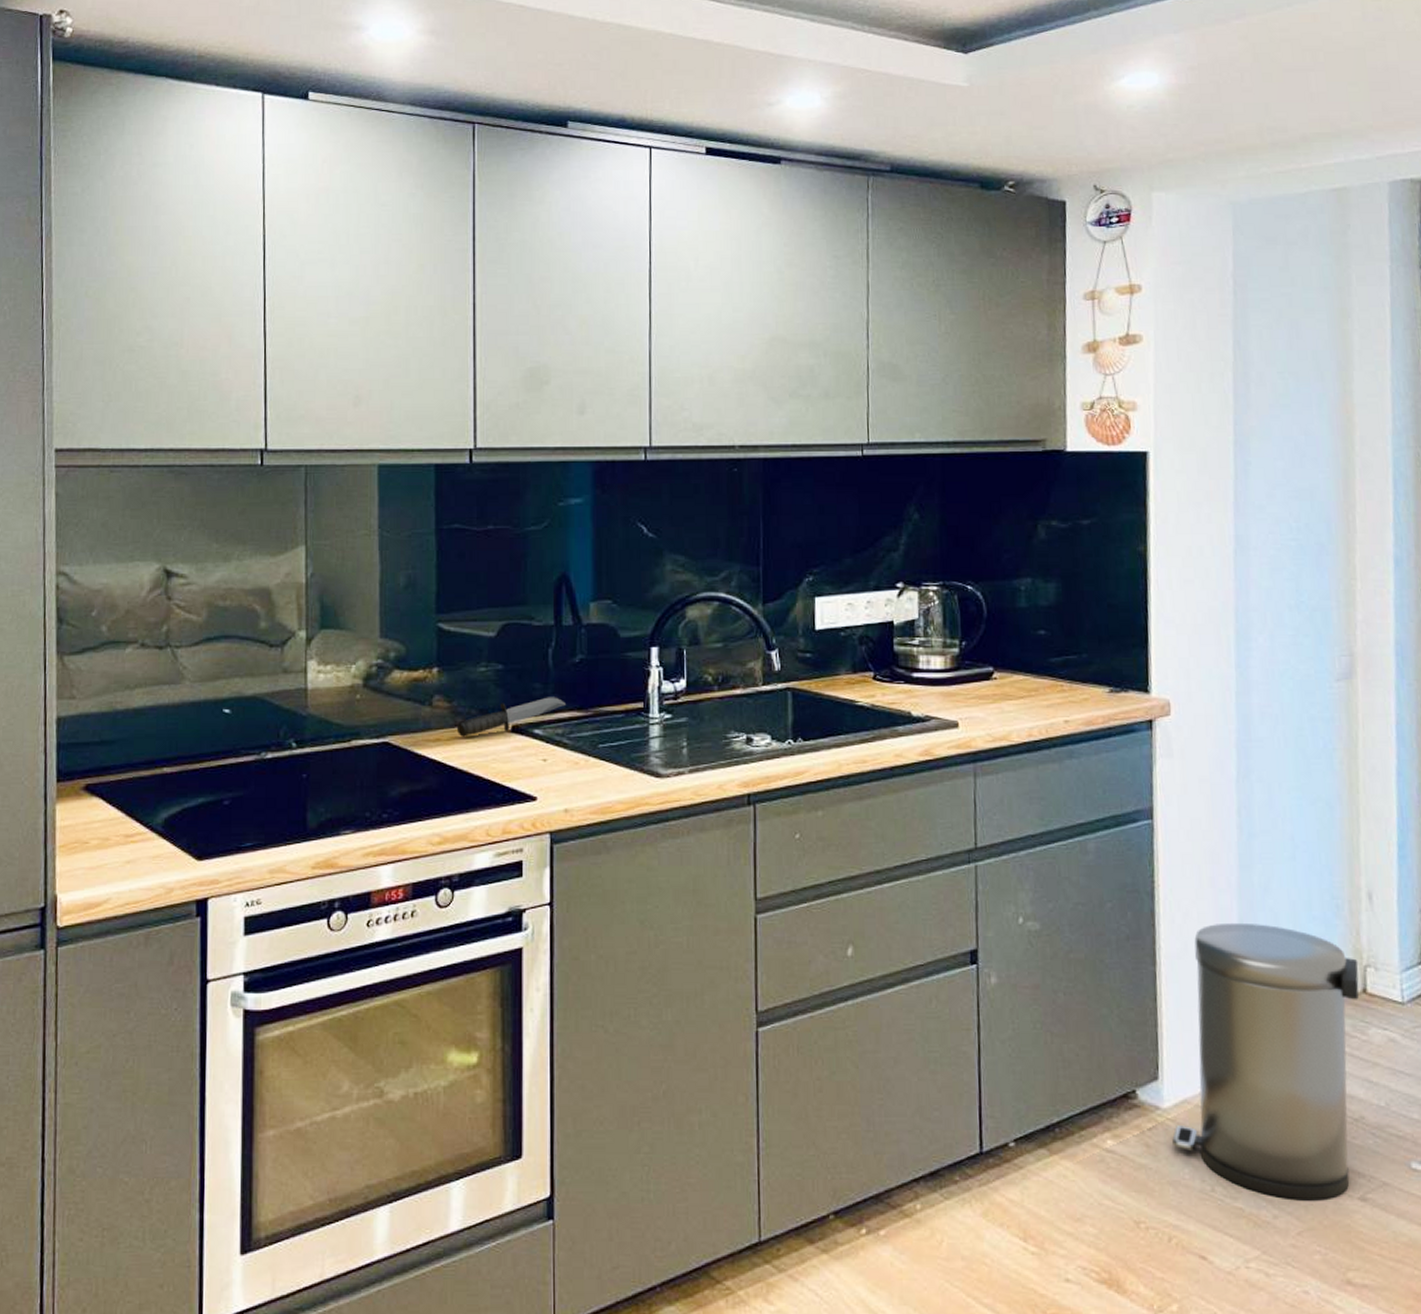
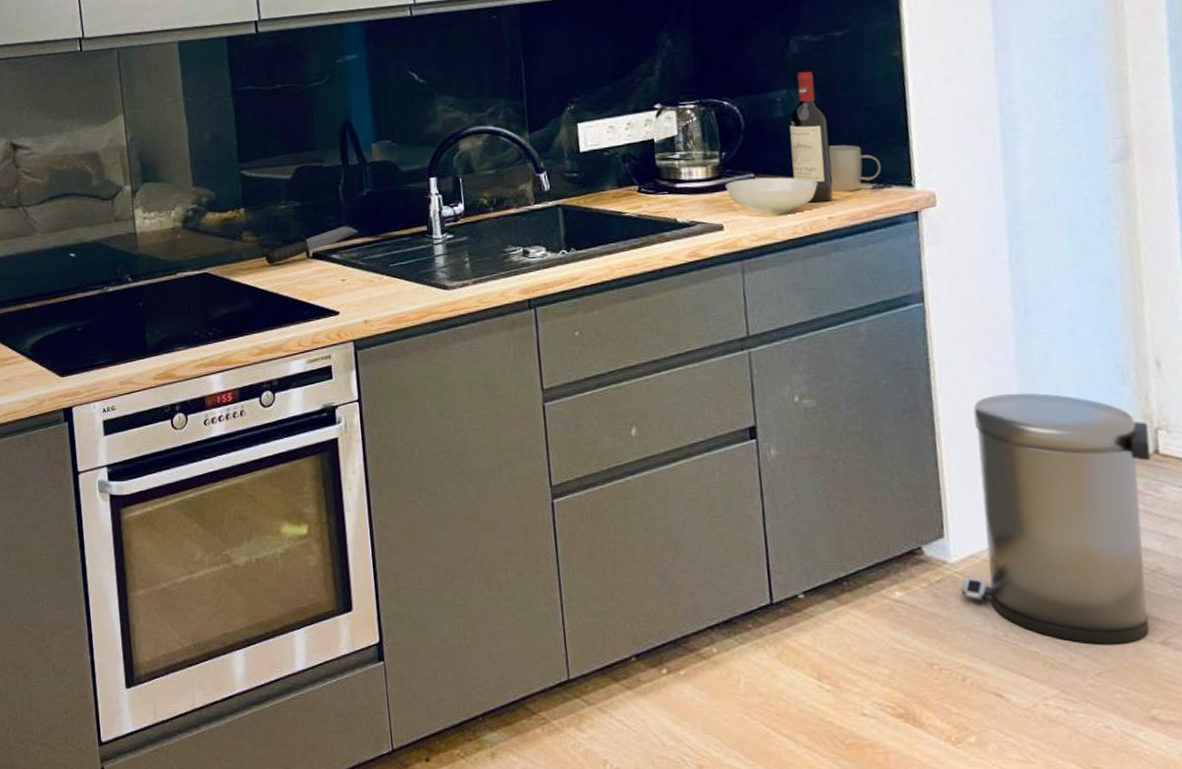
bowl: none [963,672,1056,713] -> present [725,177,818,215]
wine bottle: none [1031,560,1072,703] -> present [789,72,834,203]
mug: none [1069,642,1120,693] -> present [828,144,882,192]

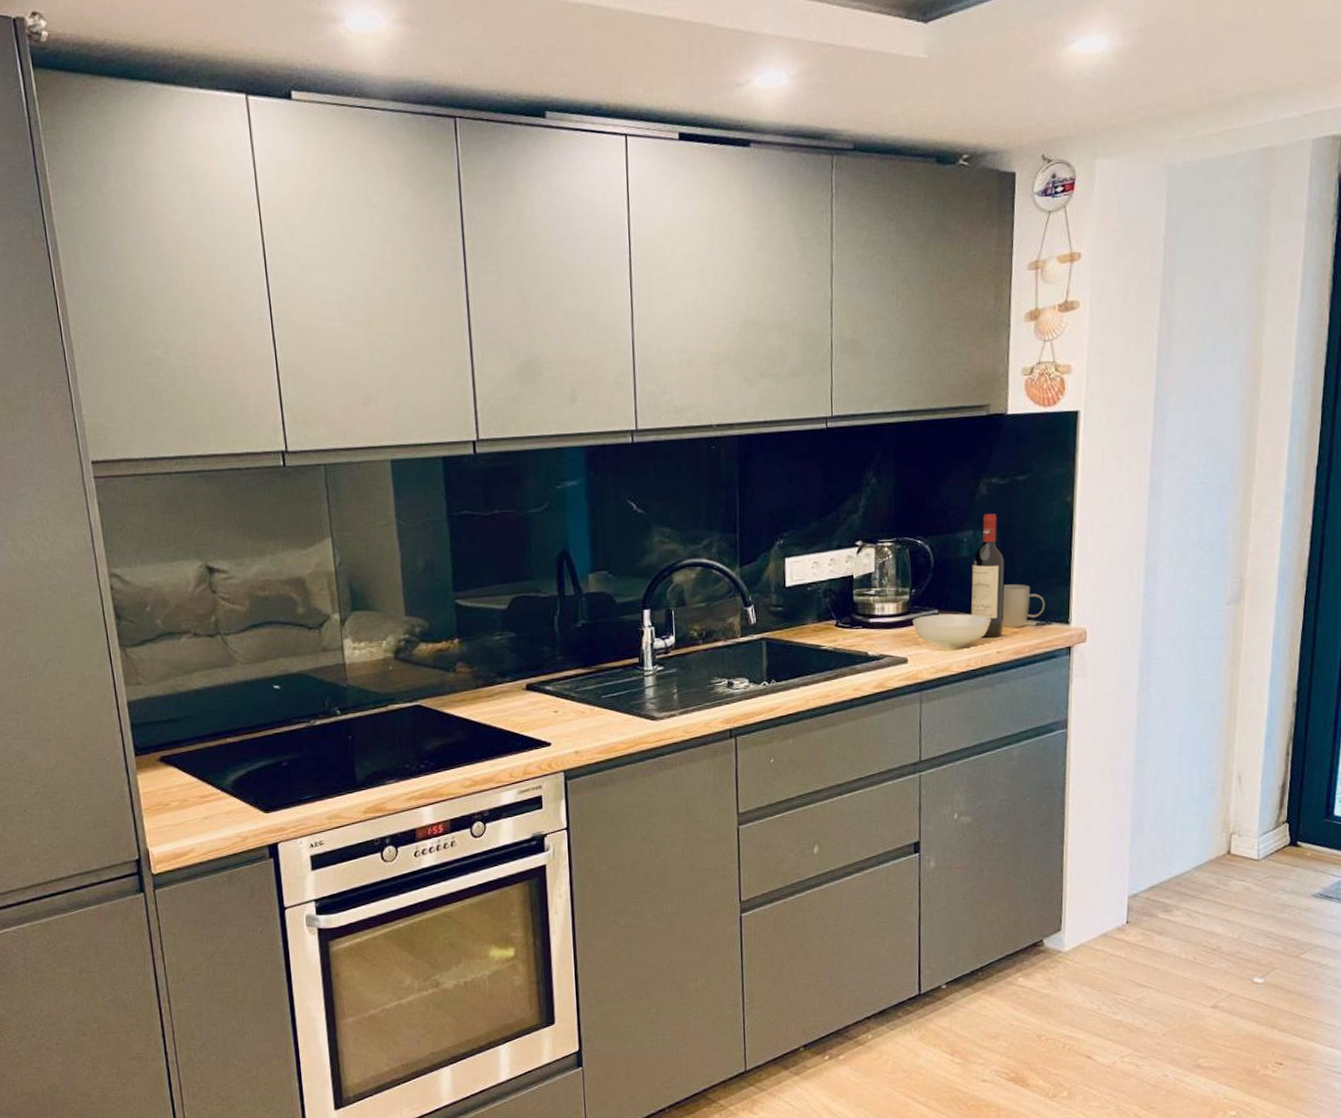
knife: present [264,226,358,266] -> none [478,658,572,698]
pedal bin: present [961,393,1151,645] -> none [1070,806,1226,1012]

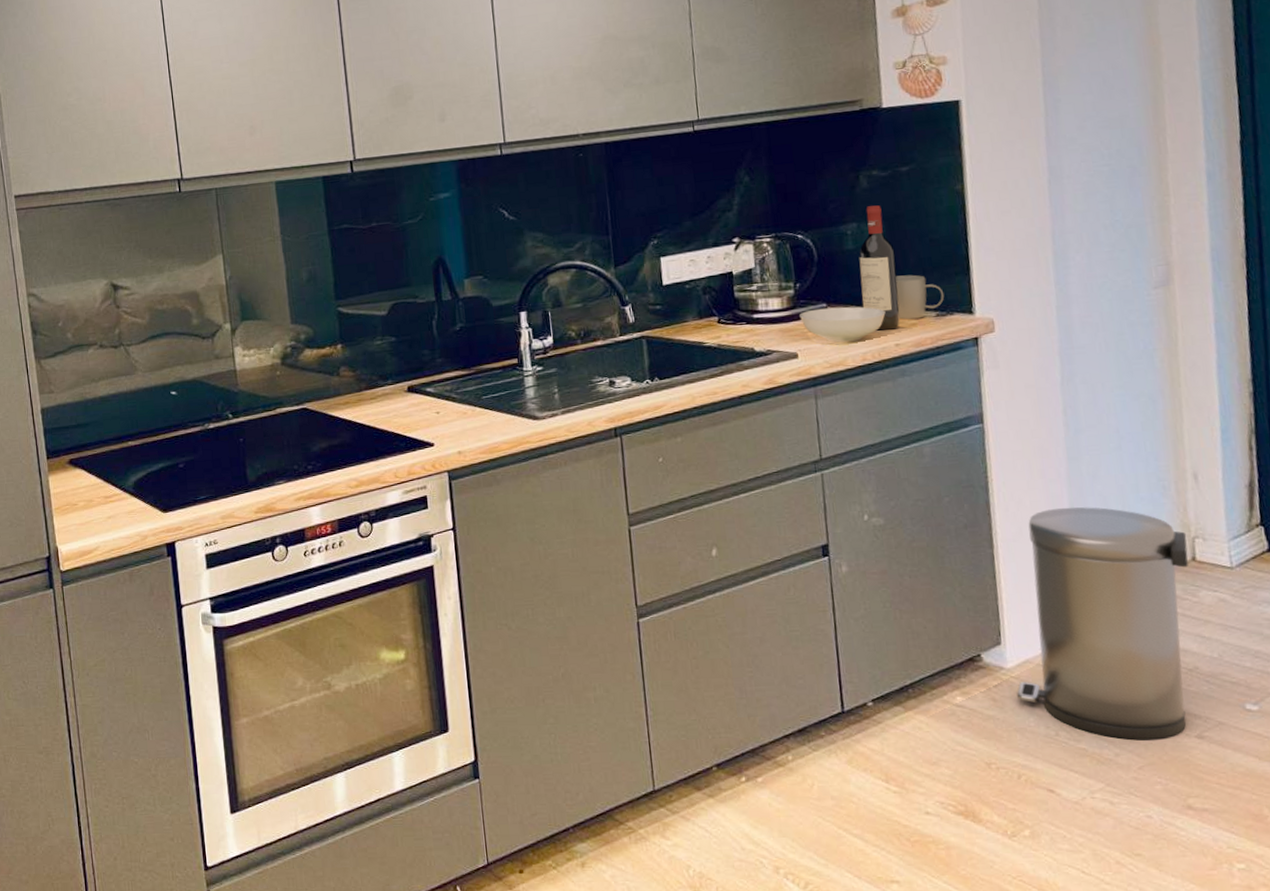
pedal bin: none [1070,806,1226,1012] -> present [1017,507,1188,741]

